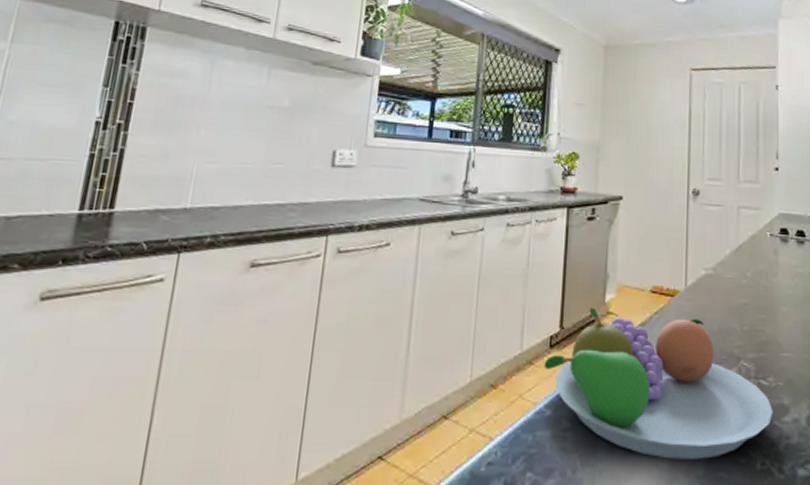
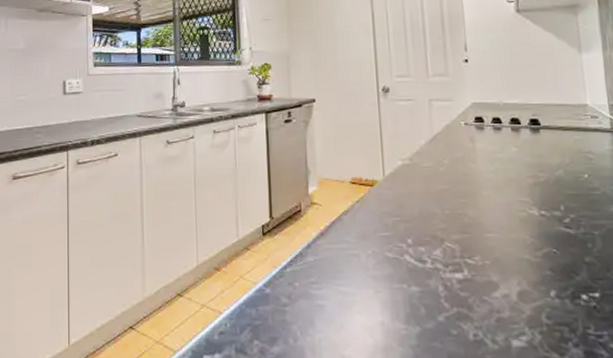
fruit bowl: present [544,308,773,459] -> none [259,200,482,331]

